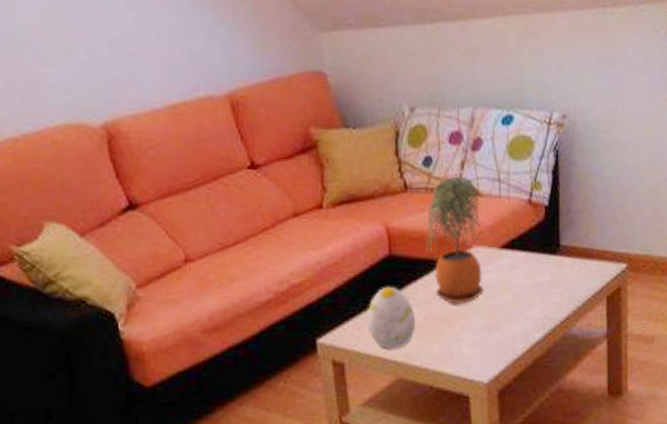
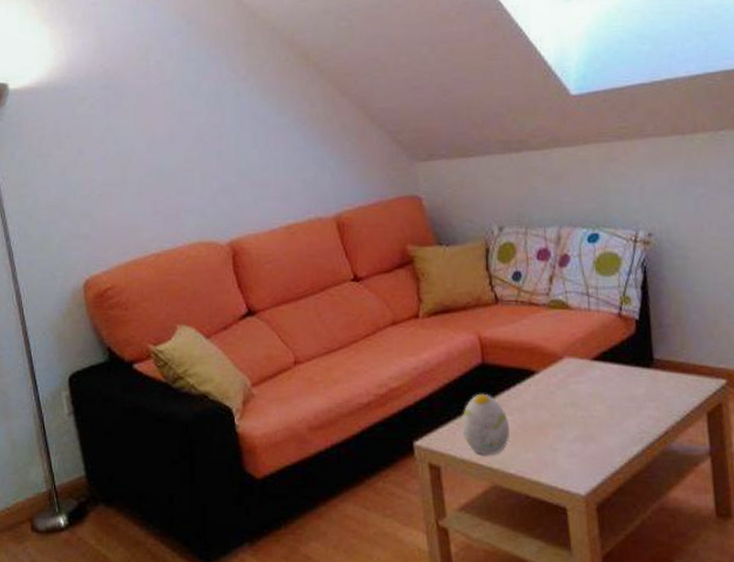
potted plant: present [425,176,484,305] -> none [517,289,577,415]

